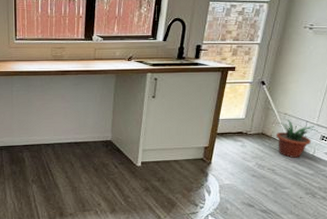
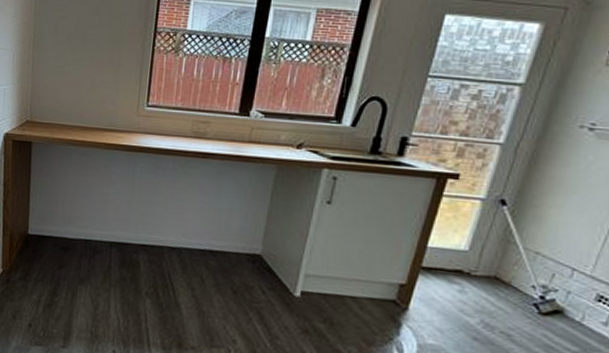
potted plant: present [275,119,318,158] -> none [517,261,592,323]

